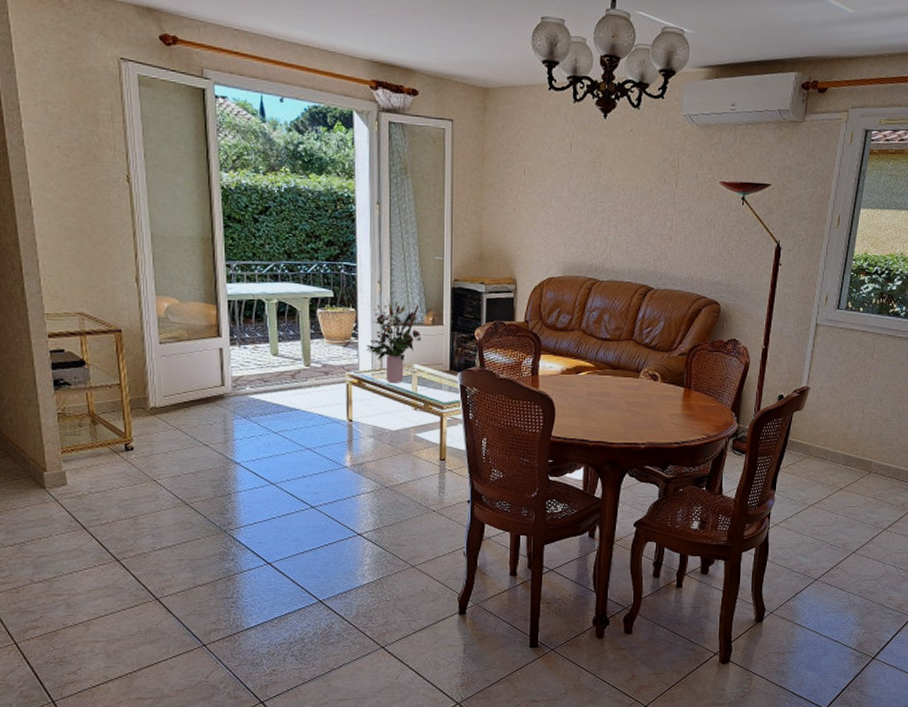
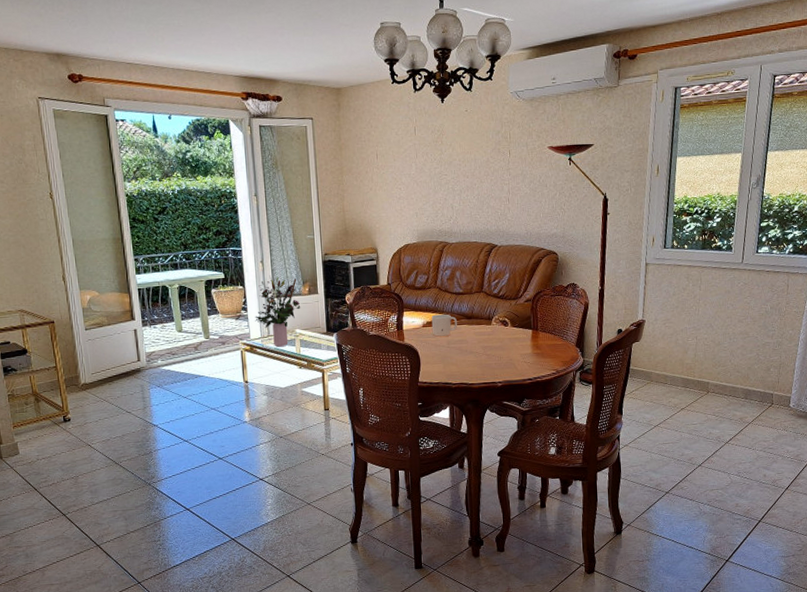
mug: none [571,361,602,387] -> present [431,314,458,337]

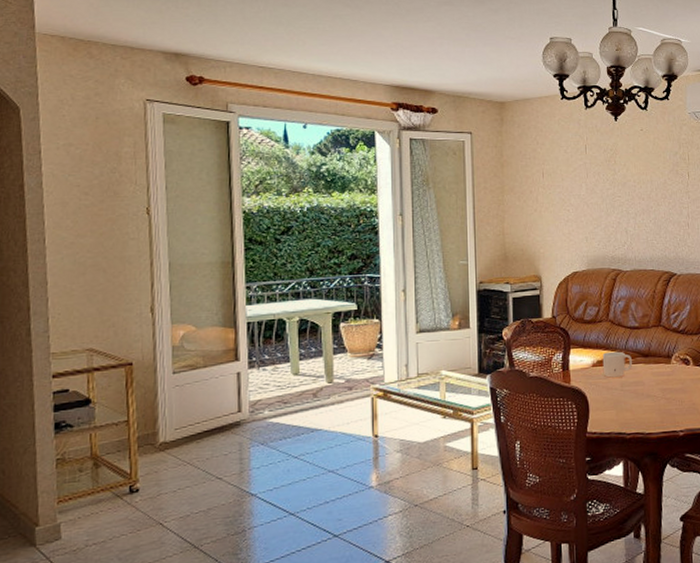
bouquet: present [255,275,301,347] -> none [392,307,449,393]

